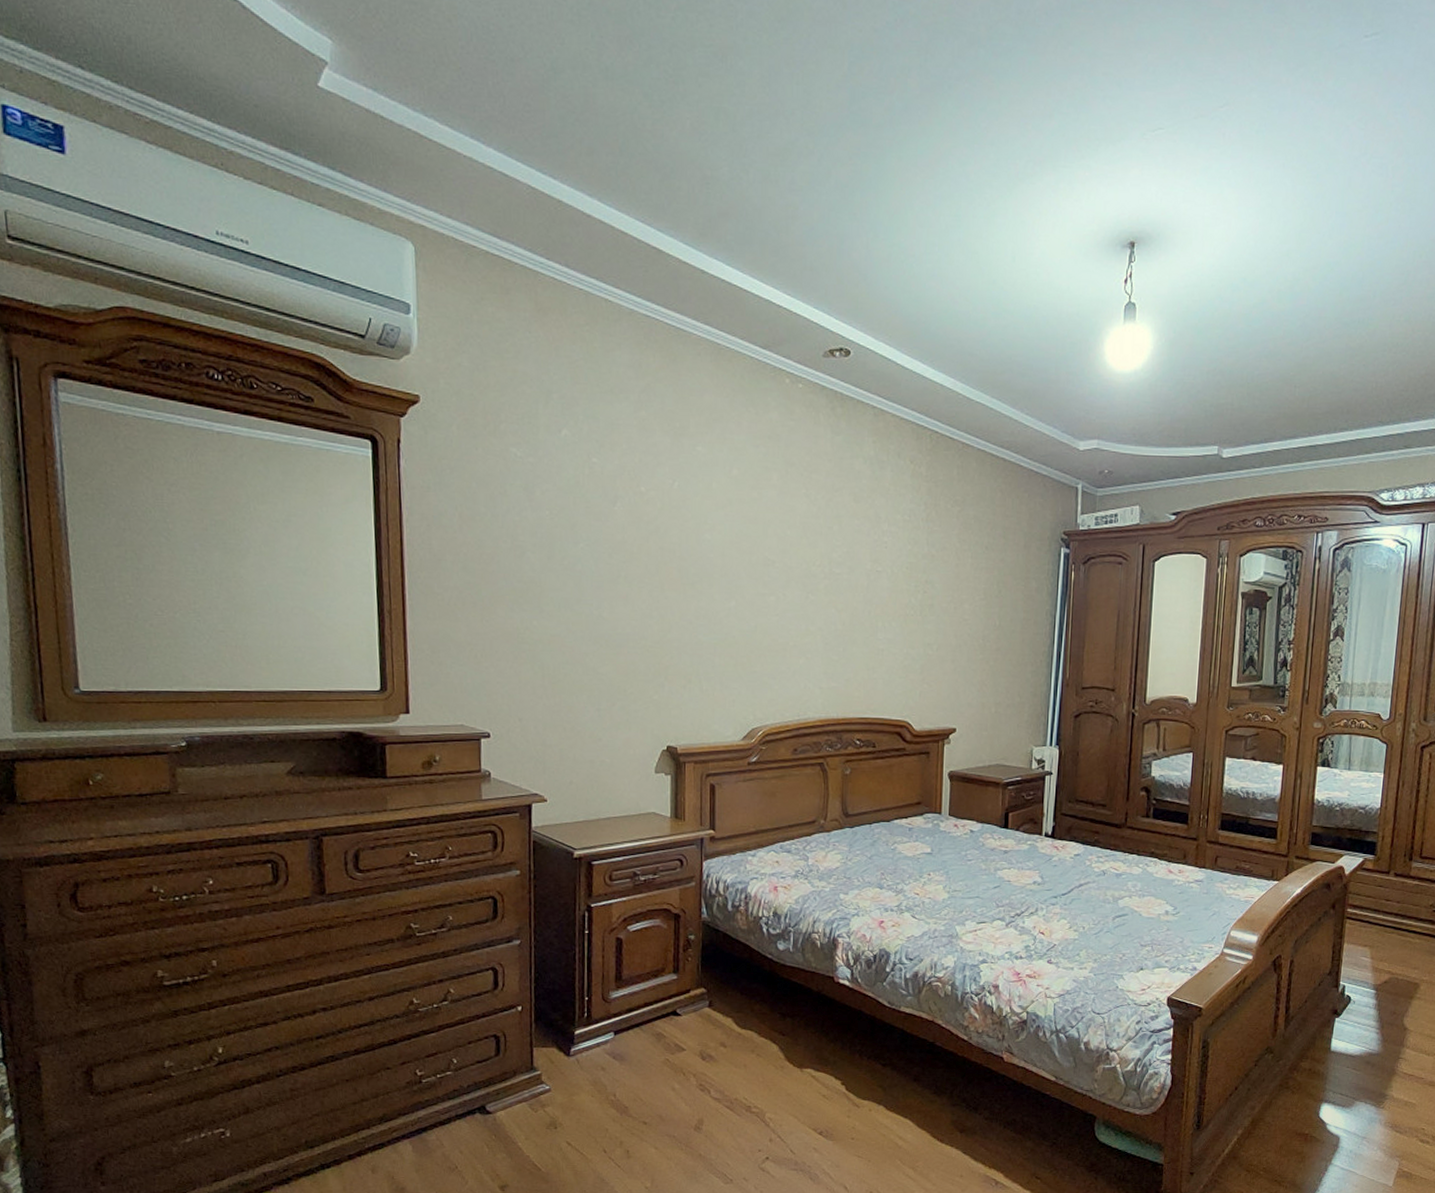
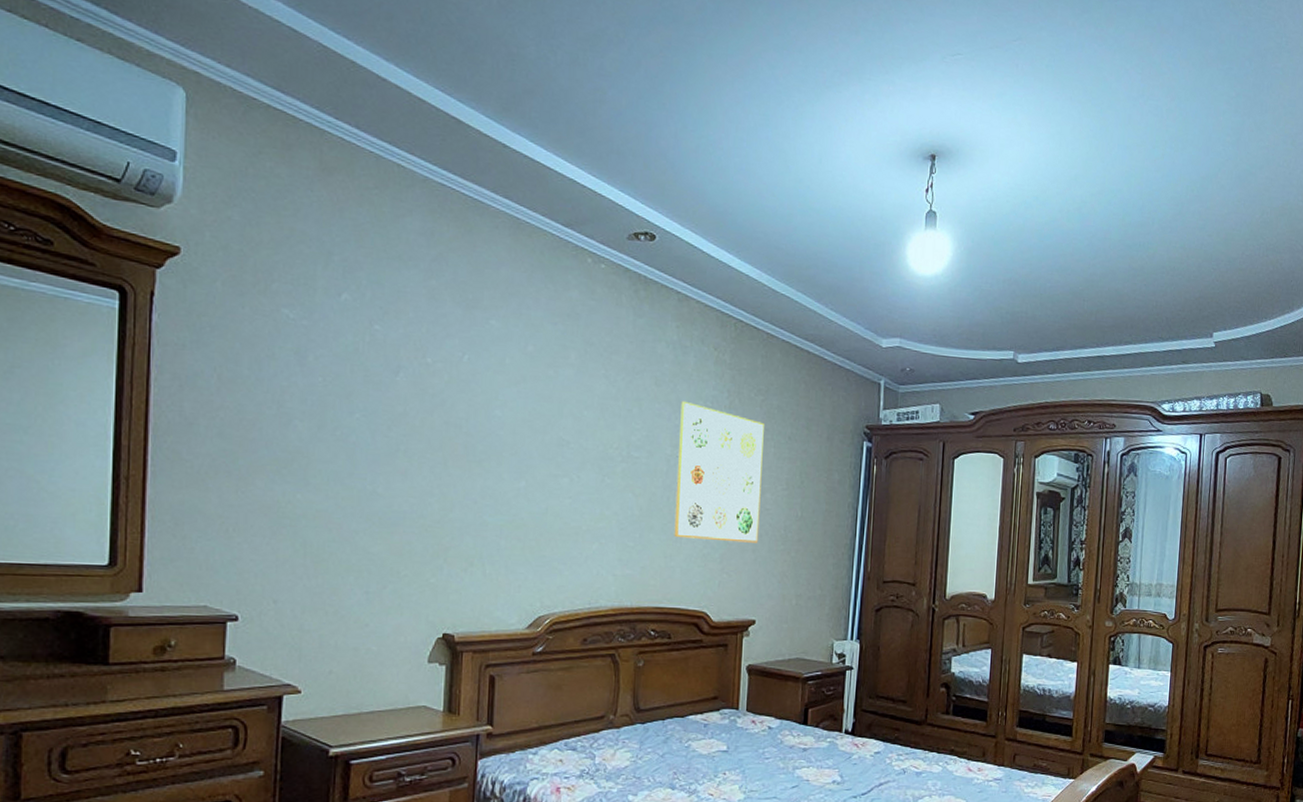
wall art: none [876,515,961,653] -> present [674,400,764,543]

